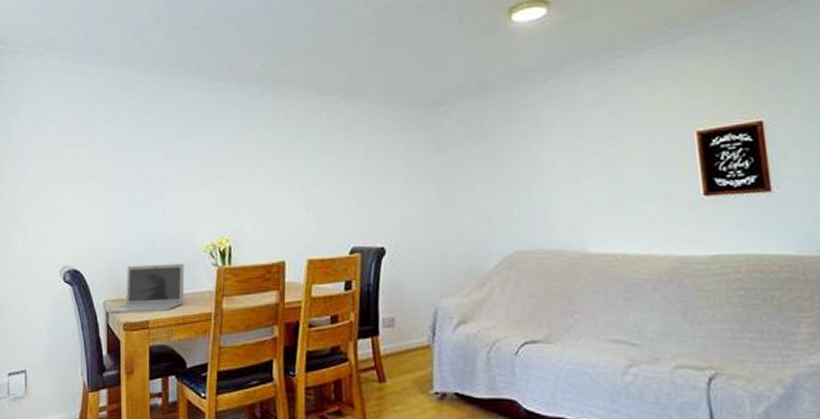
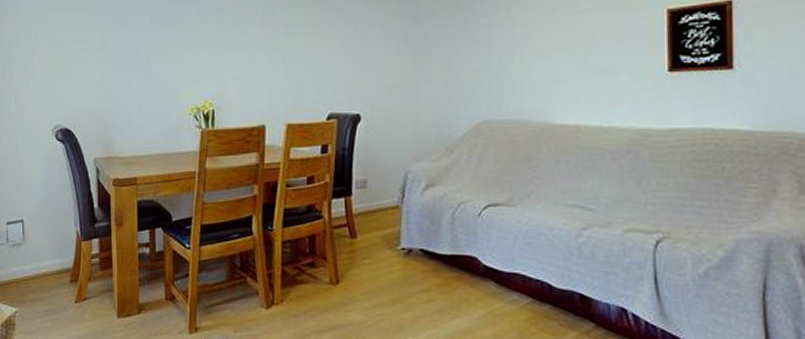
laptop: present [106,263,185,314] -> none [96,125,170,170]

